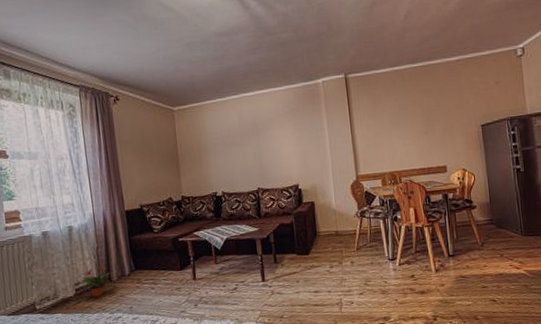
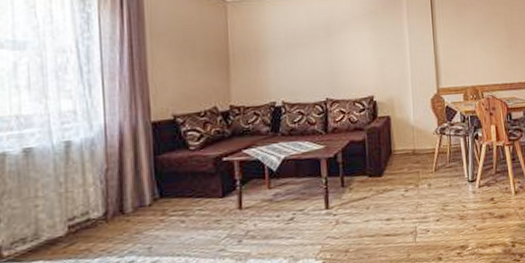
potted plant: present [82,266,111,297] -> none [79,194,124,236]

